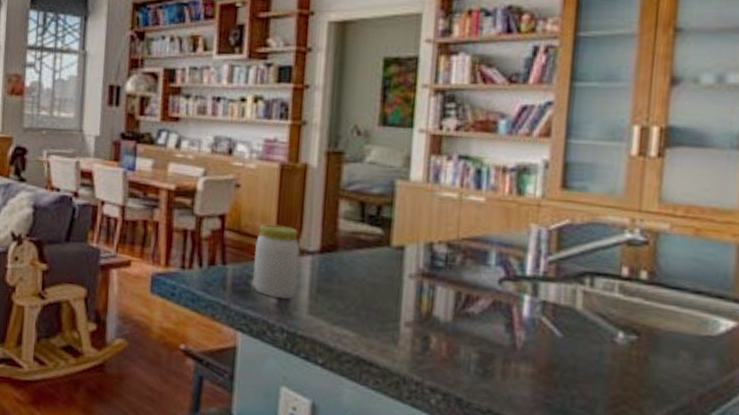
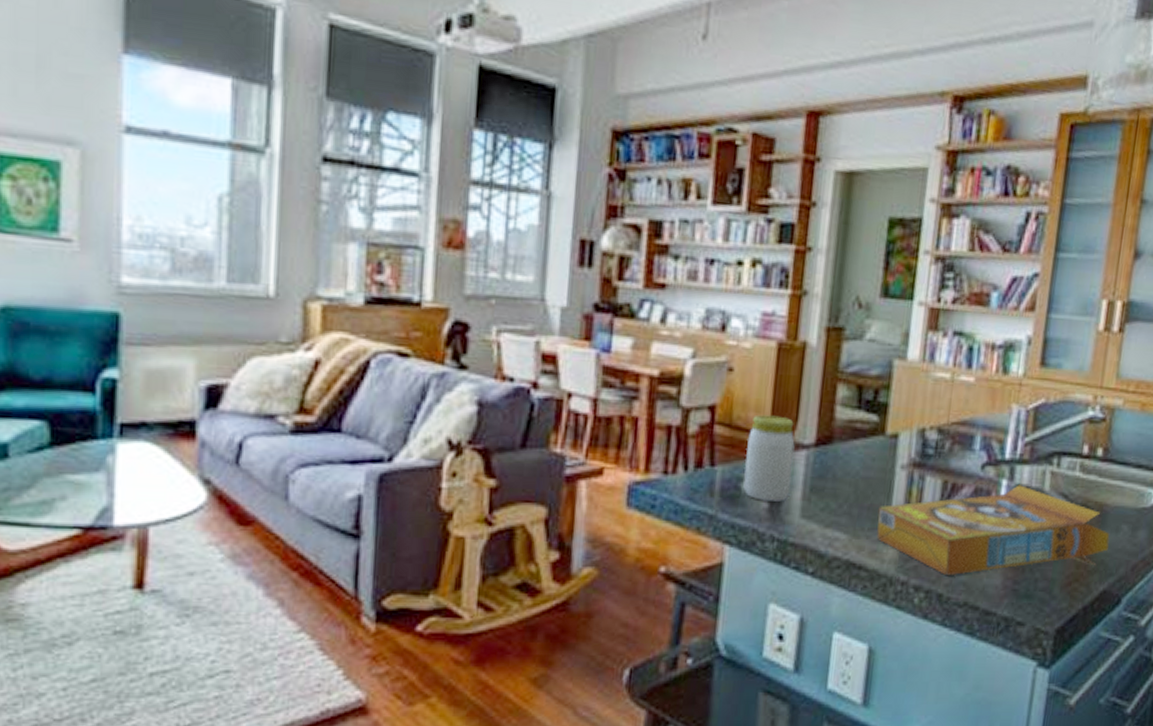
cereal box: none [386,301,665,391] -> present [876,485,1110,576]

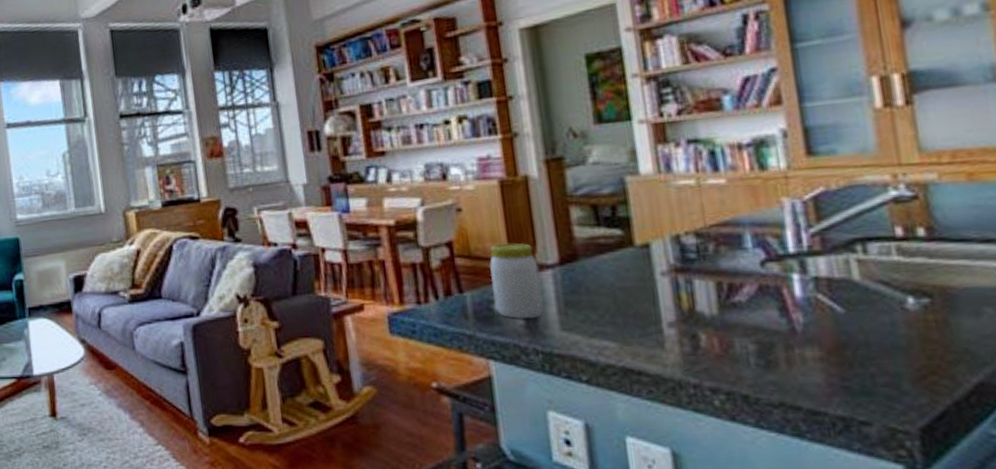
cereal box: present [876,485,1110,576] -> none [645,277,970,377]

